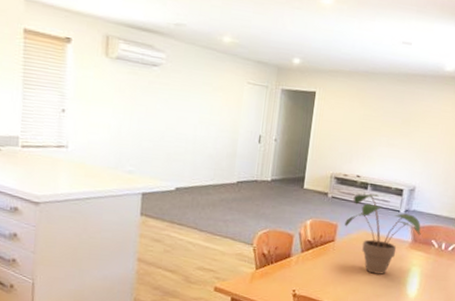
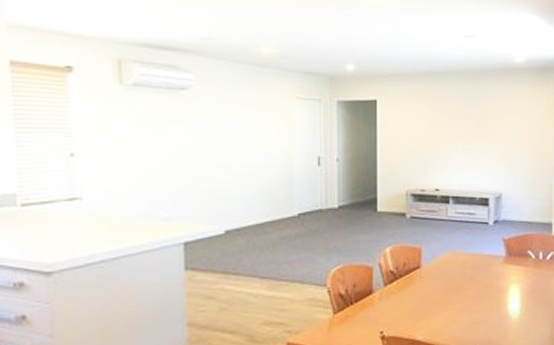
potted plant: present [345,193,421,275] -> none [430,207,515,299]

